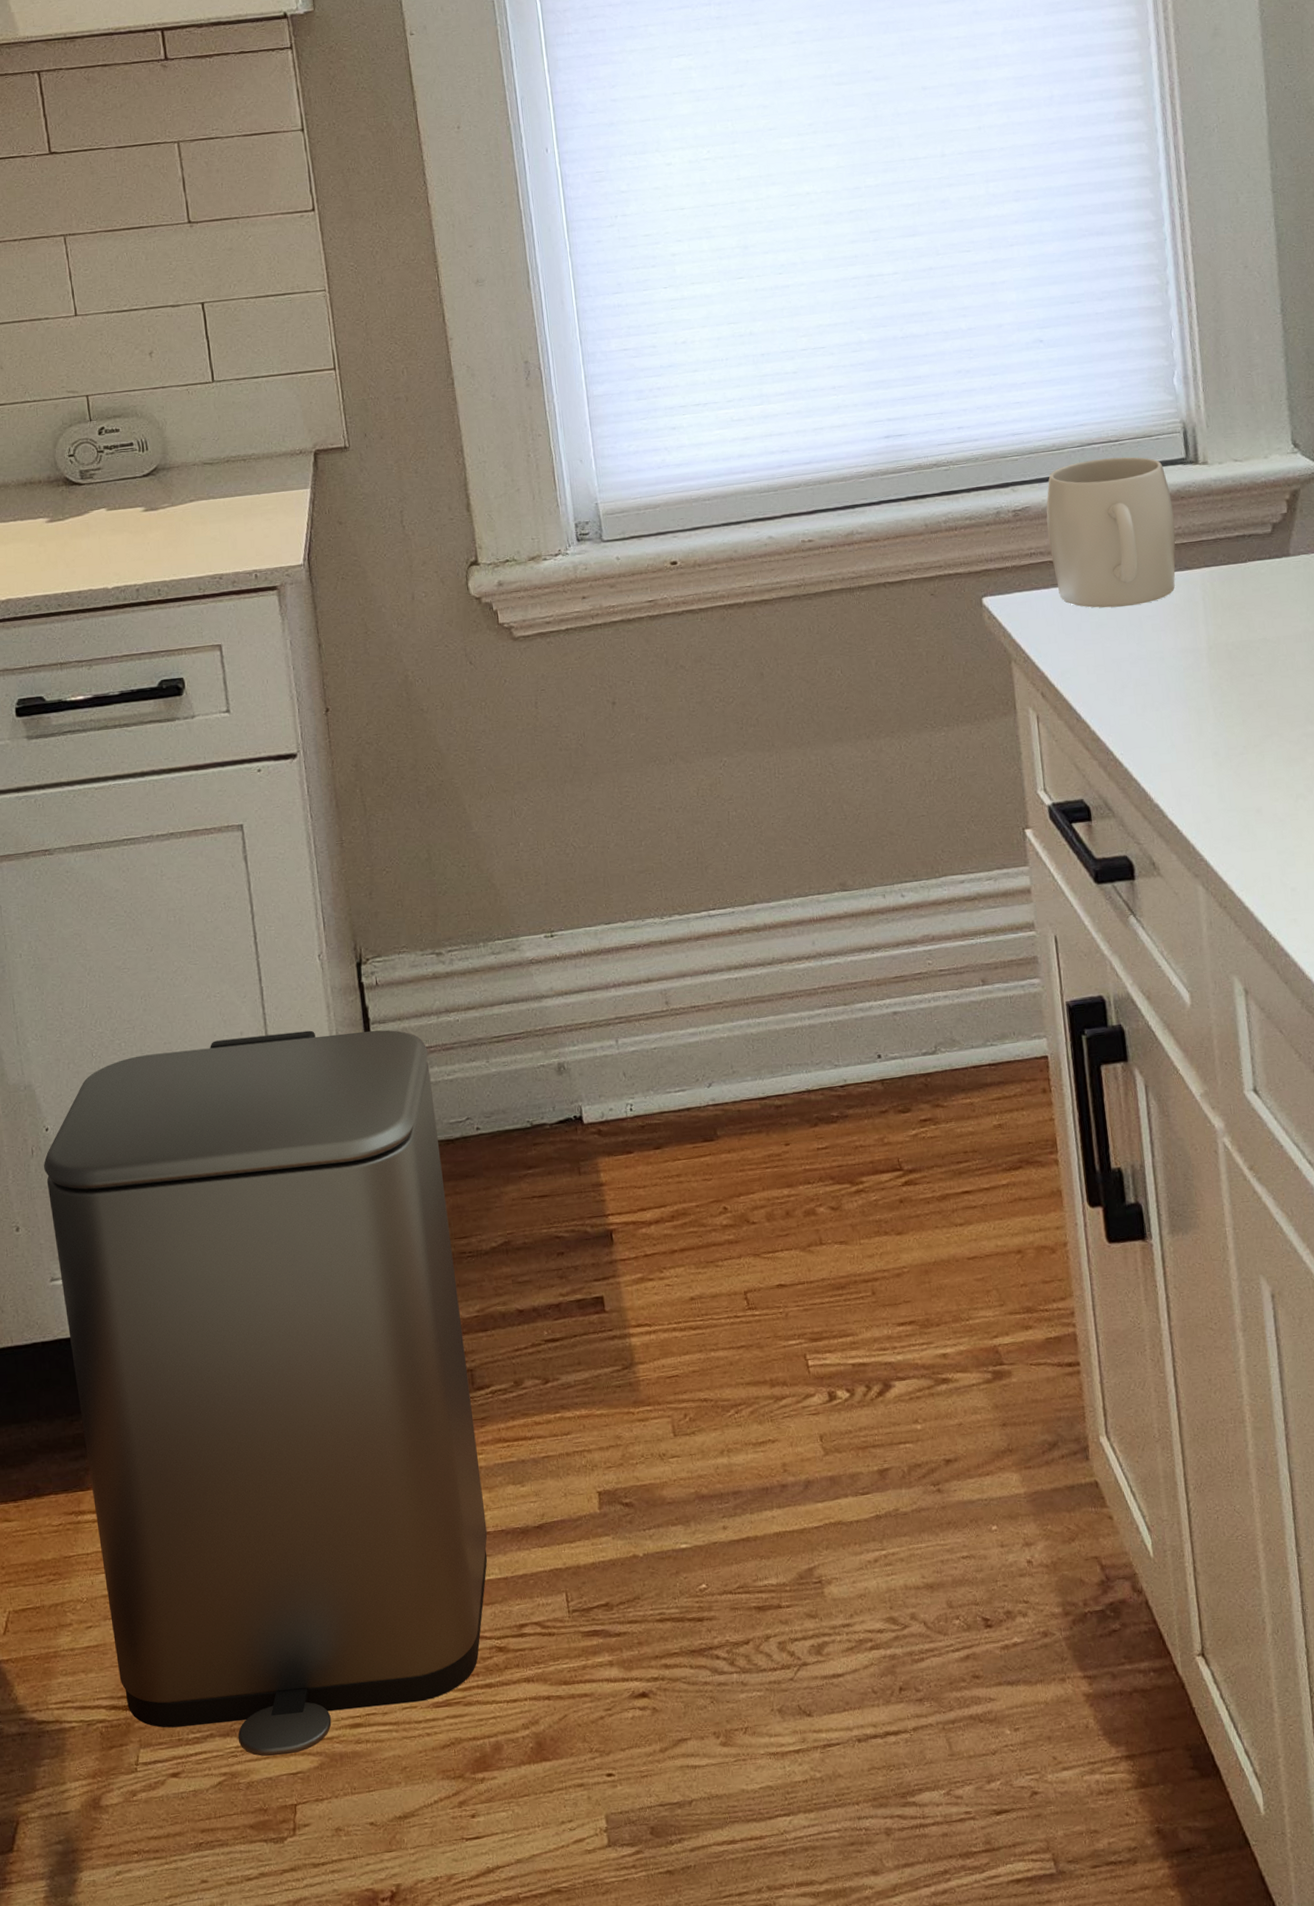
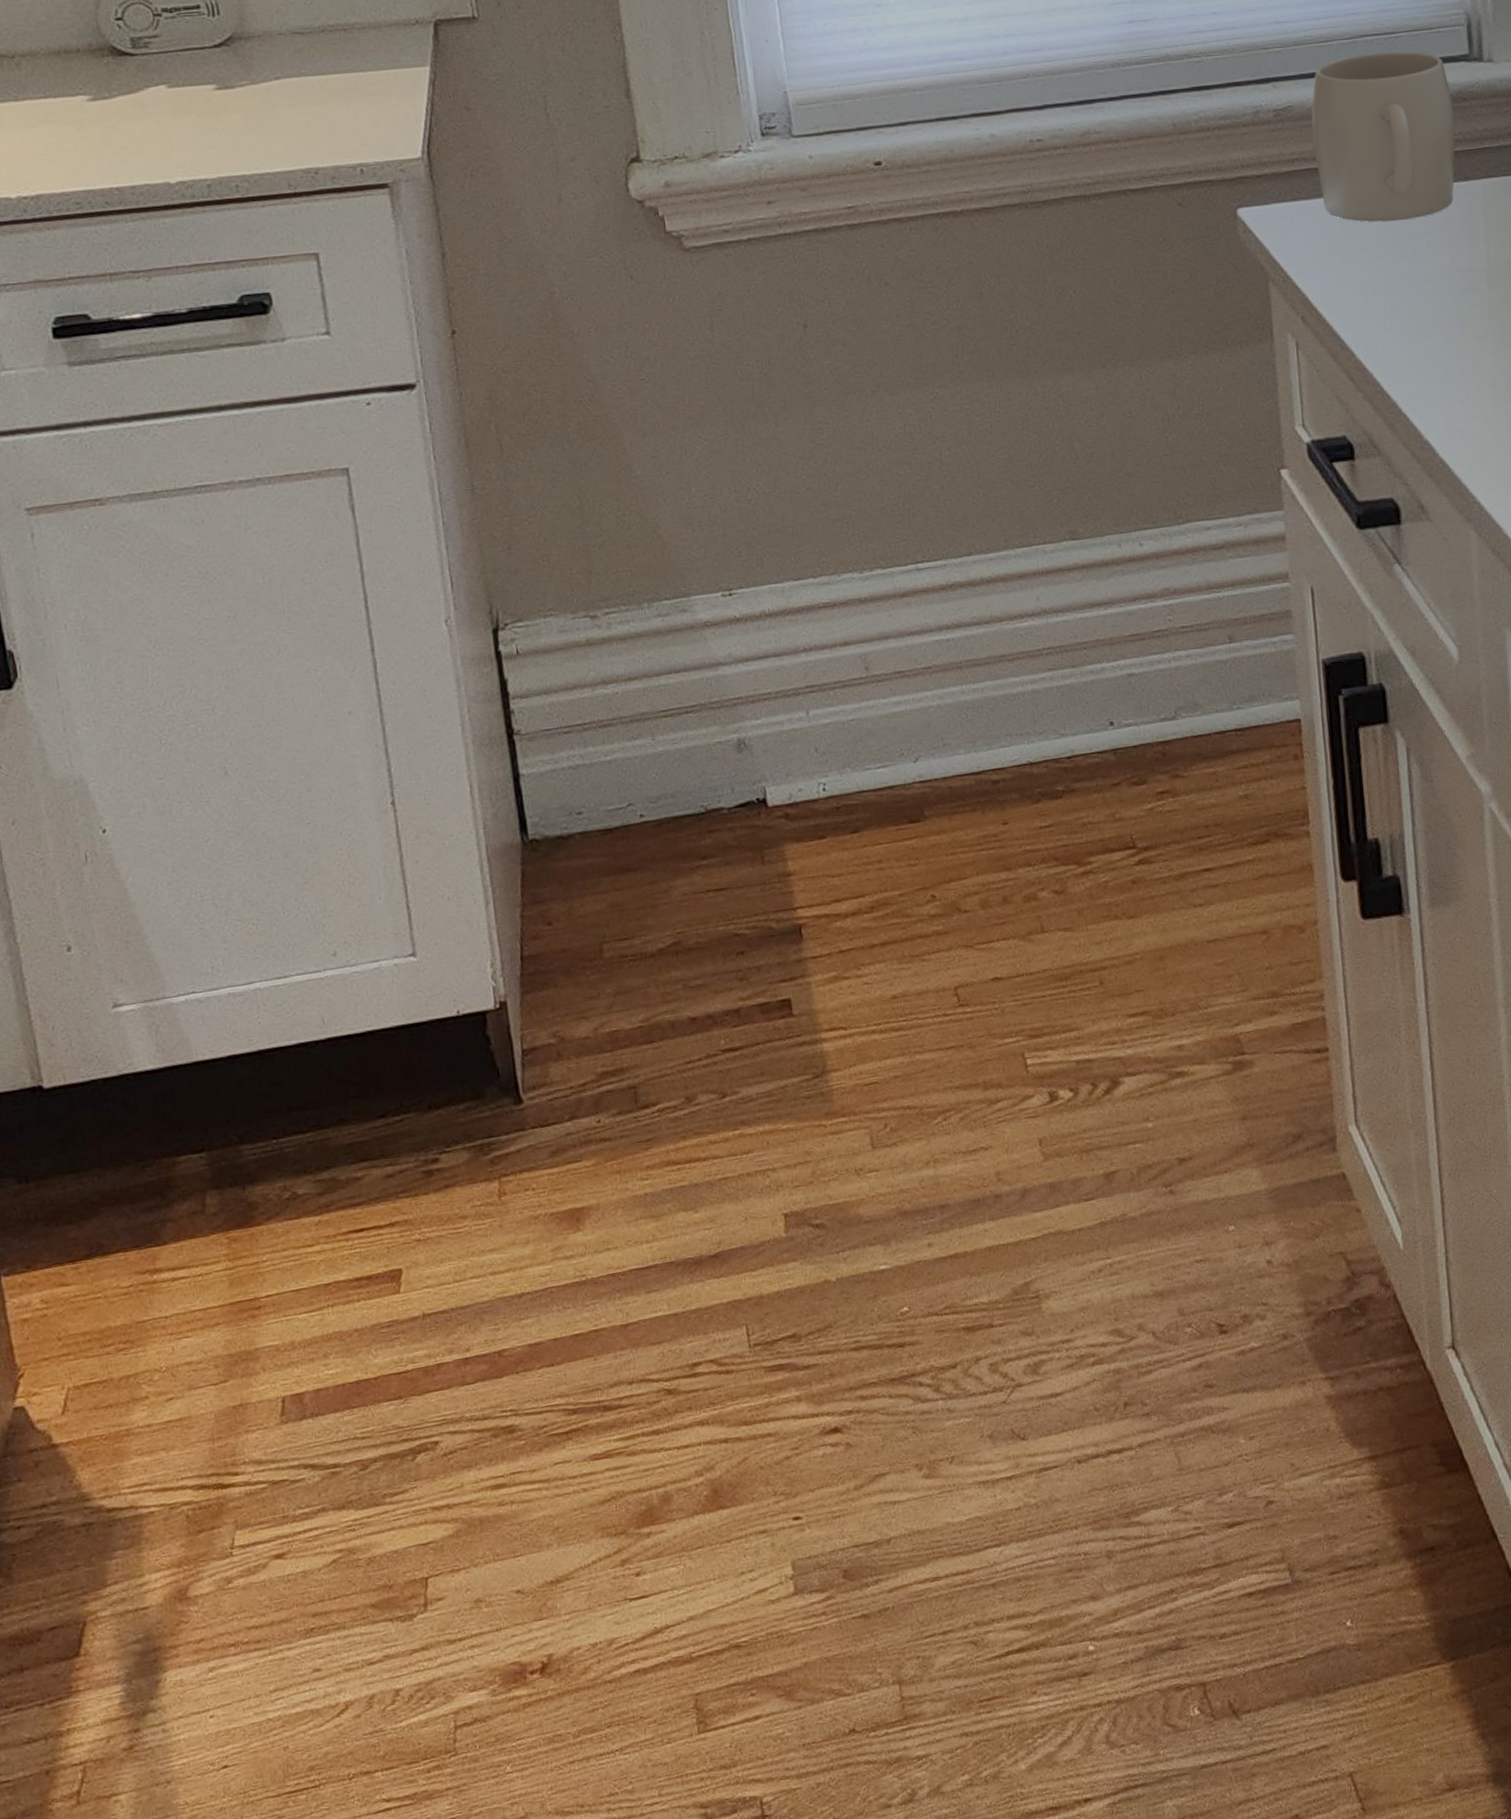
pedal bin: present [44,1030,488,1757] -> none [101,705,654,1528]

